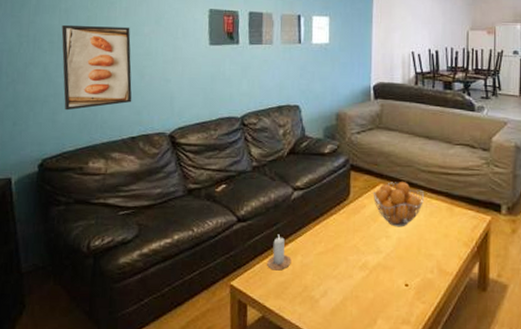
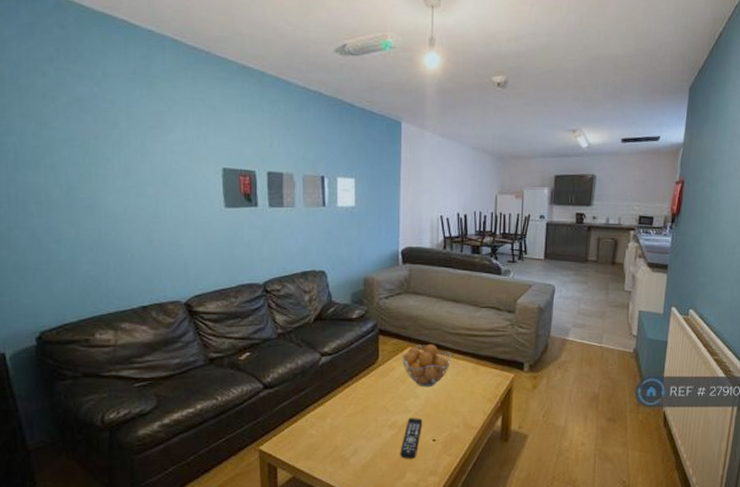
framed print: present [61,24,132,111] -> none [49,183,140,279]
candle: present [267,234,292,271] -> none [296,399,321,434]
remote control: none [371,259,395,304] -> present [400,418,423,459]

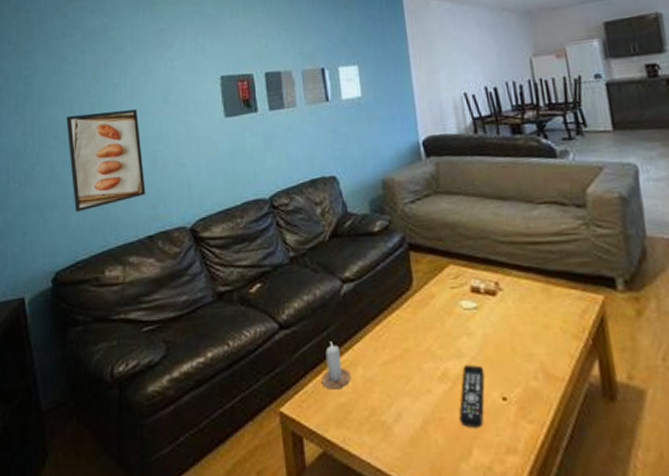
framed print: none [49,183,140,279] -> present [66,109,146,213]
candle: none [296,399,321,434] -> present [321,341,351,390]
fruit basket: present [401,343,452,387] -> none [441,258,510,320]

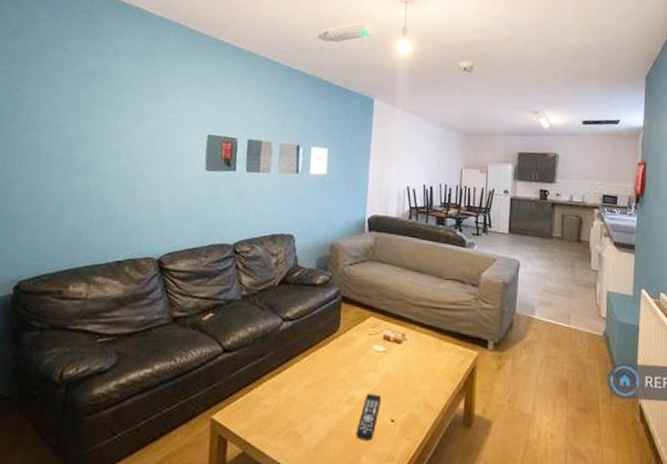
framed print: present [66,109,146,213] -> none [47,142,125,231]
candle: present [321,341,351,390] -> none [251,366,277,404]

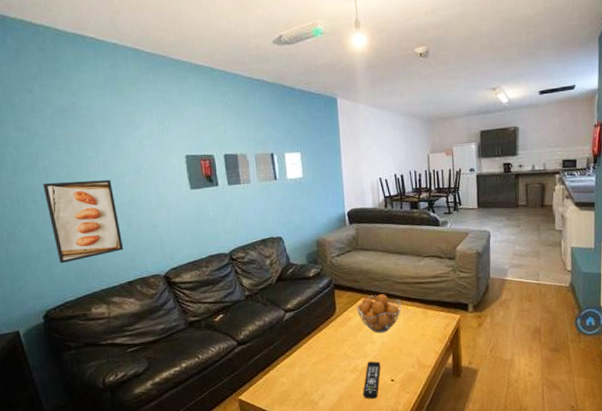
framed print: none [47,142,125,231] -> present [43,180,124,264]
fruit basket: none [362,314,414,361] -> present [356,293,402,333]

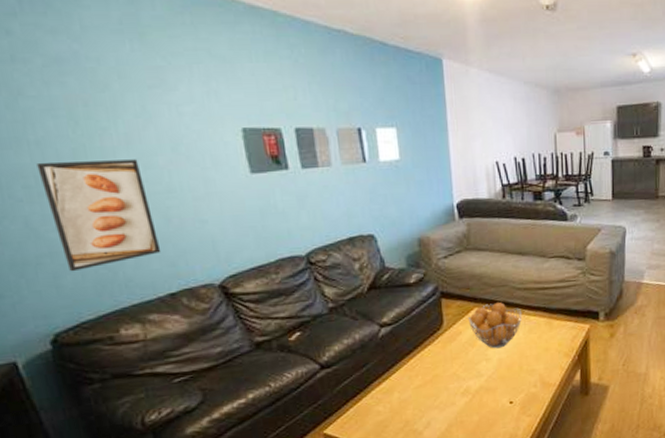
remote control: present [363,361,381,399] -> none [476,381,498,425]

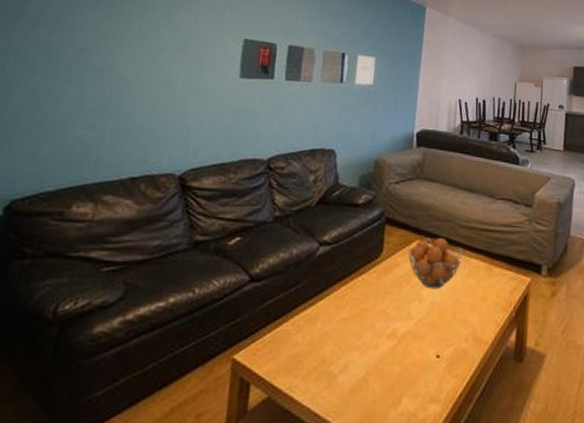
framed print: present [36,159,161,272] -> none [51,42,148,143]

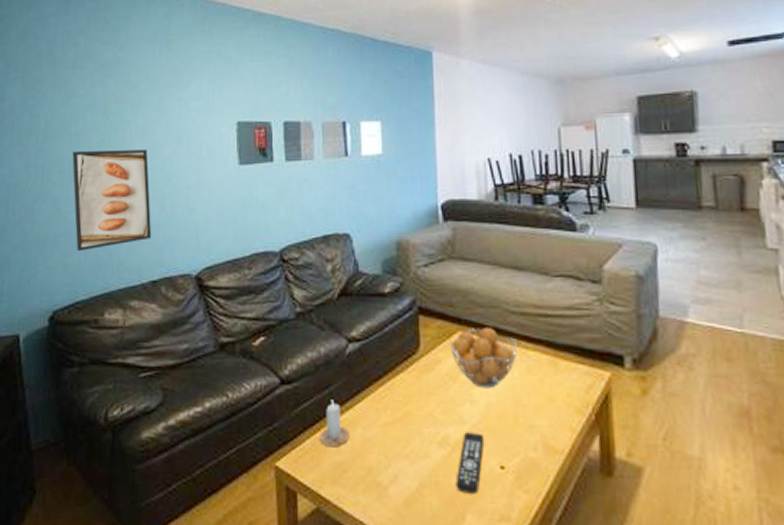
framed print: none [51,42,148,143] -> present [72,149,152,252]
candle: none [280,297,310,341] -> present [320,399,350,448]
remote control: none [397,326,427,380] -> present [455,432,485,494]

